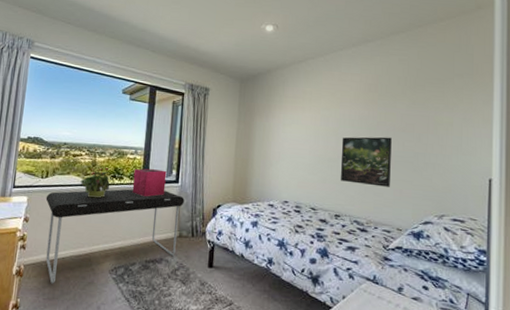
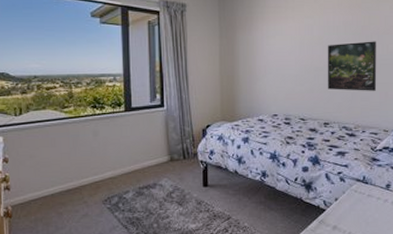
desk: present [45,189,185,284] -> none [23,116,172,221]
potted plant: present [80,168,114,198] -> none [58,99,95,131]
storage bin: present [132,168,167,197] -> none [115,95,151,124]

